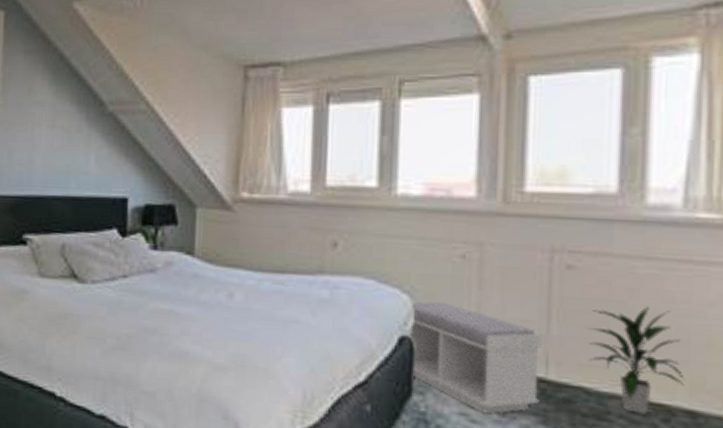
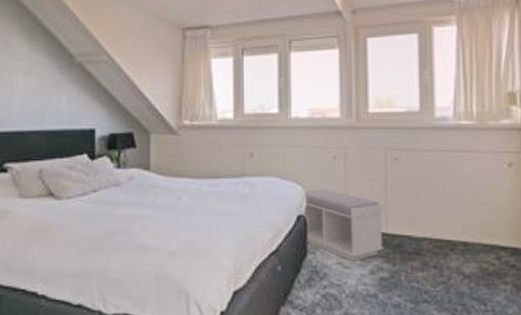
indoor plant: present [587,306,685,415] -> none [408,180,461,248]

